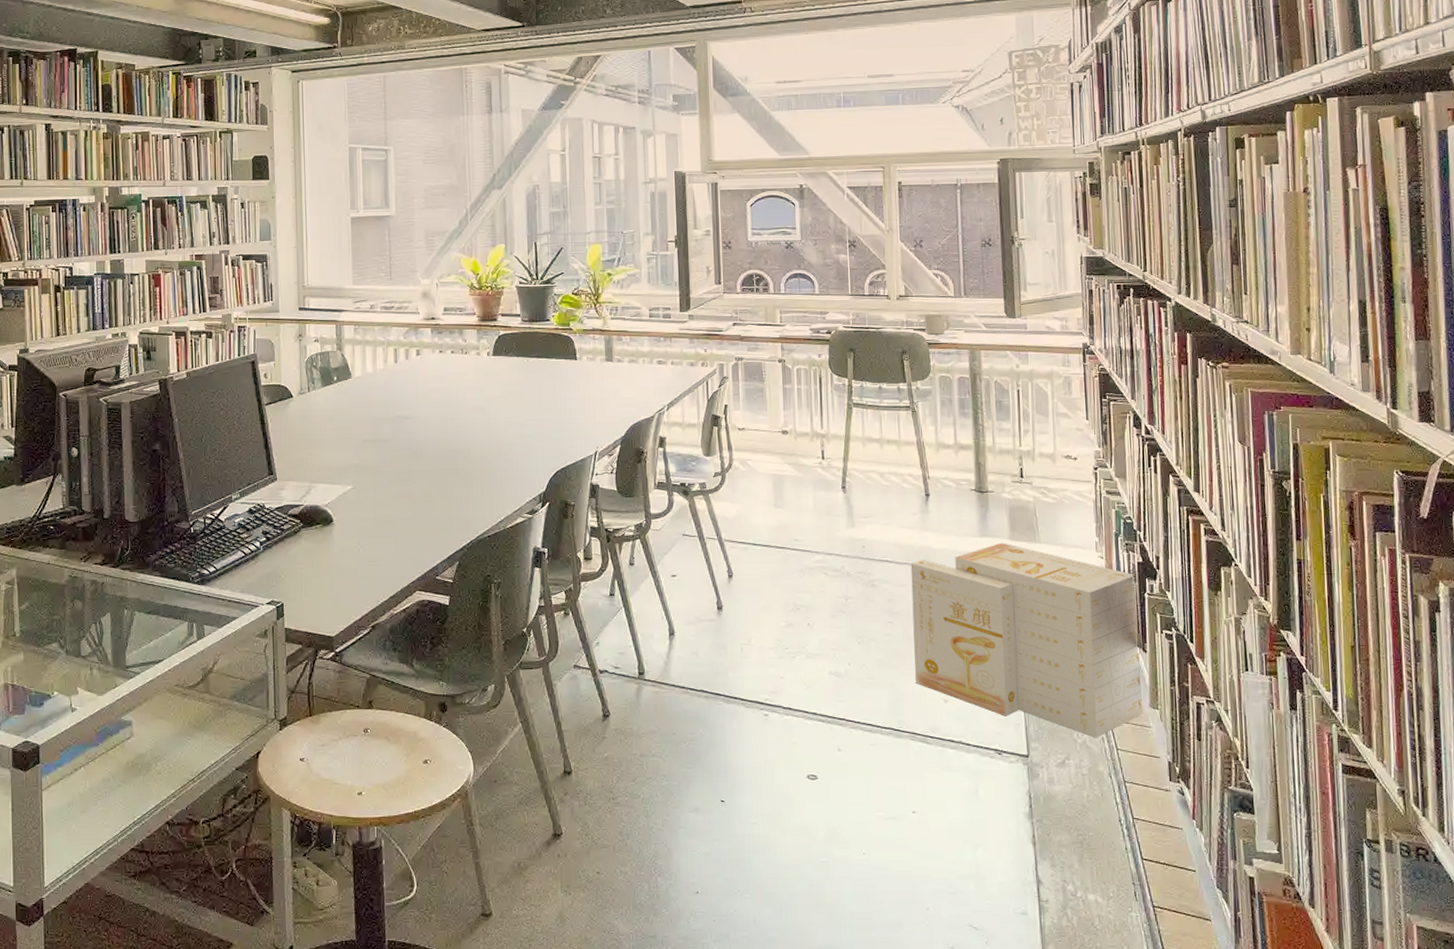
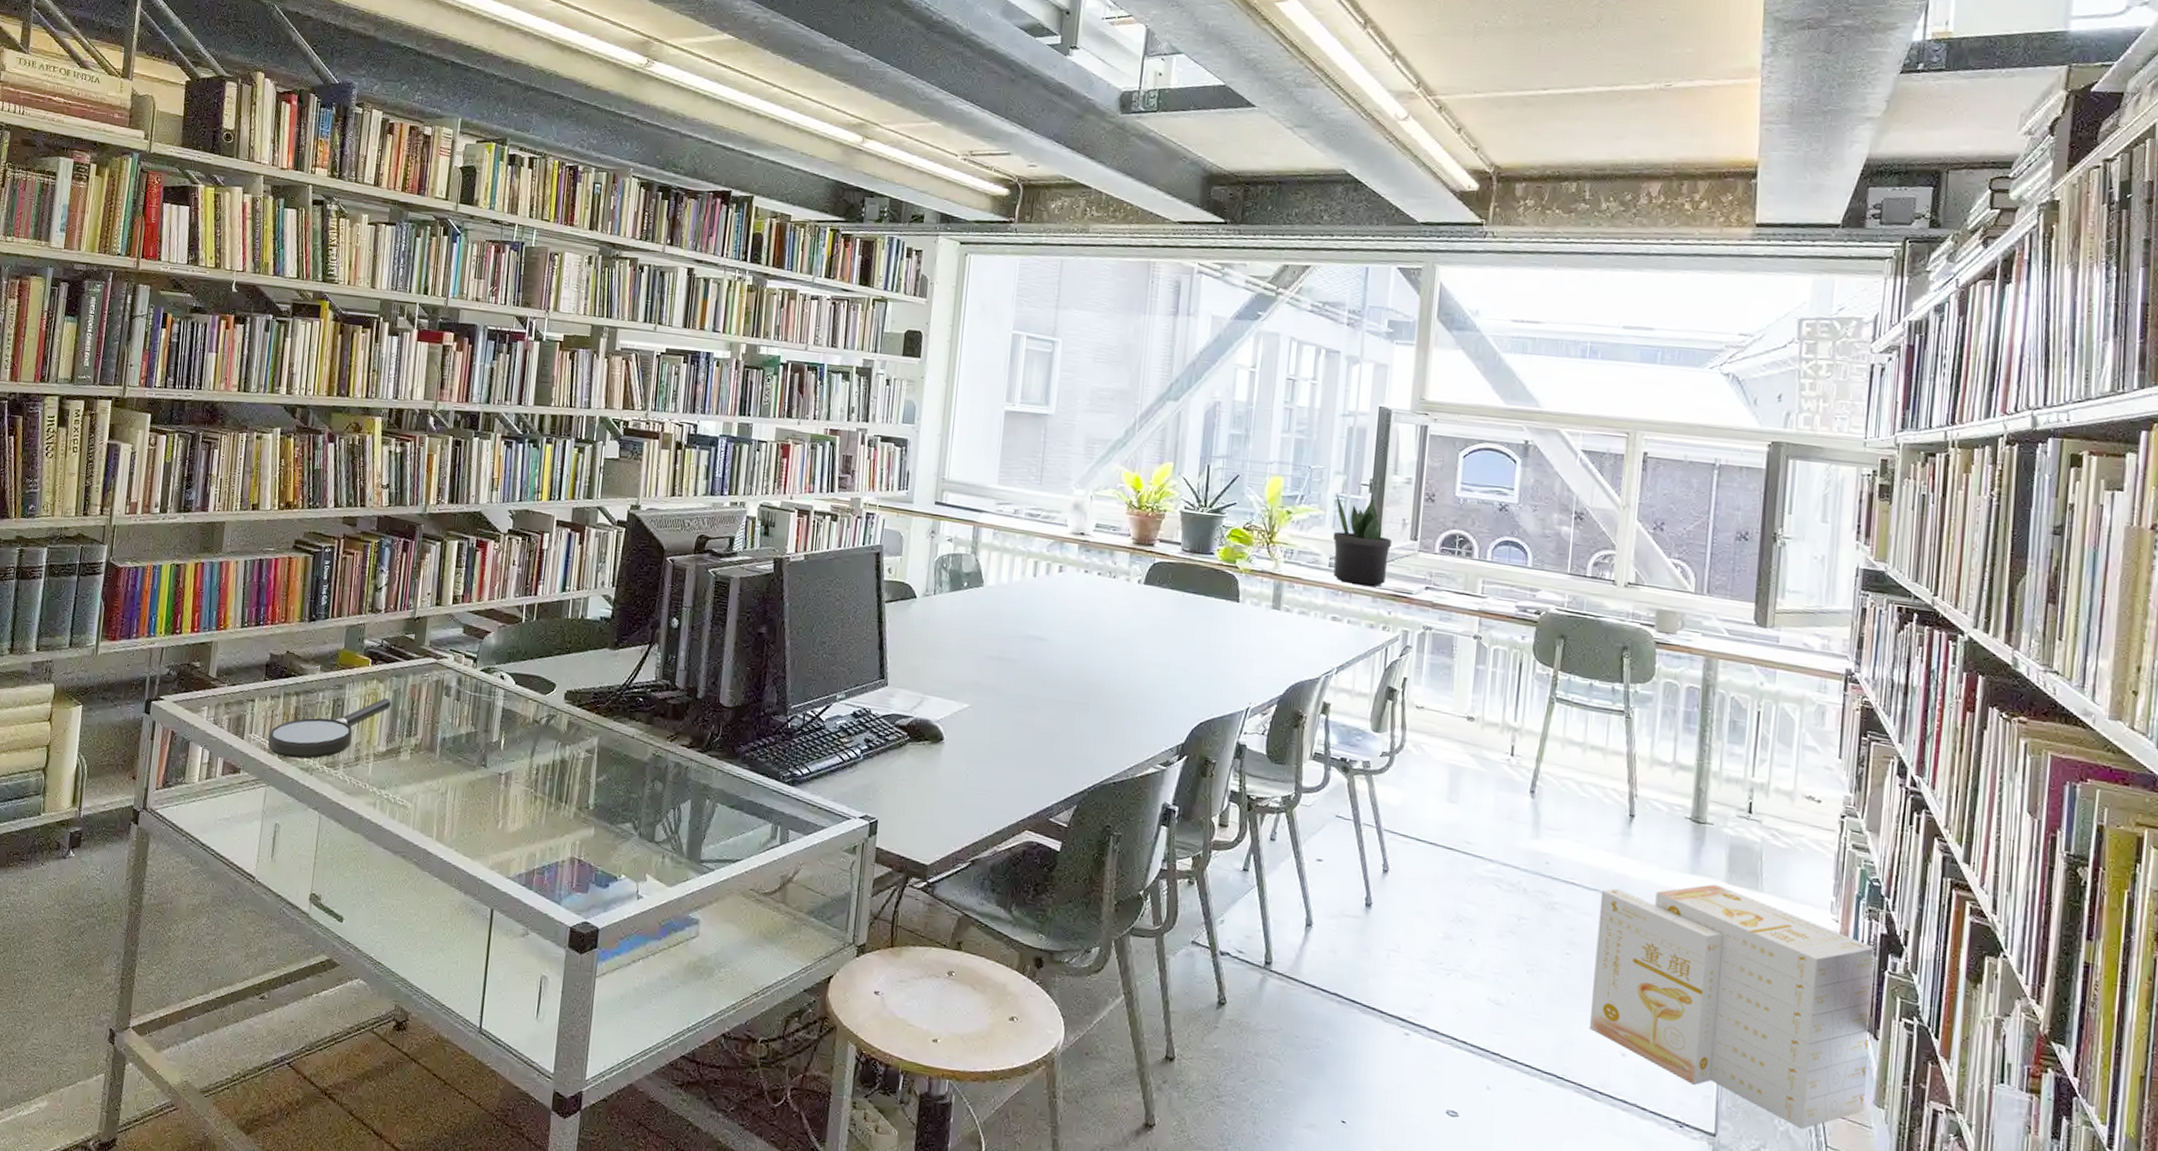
planter: none [648,252,700,329] -> present [1332,494,1392,586]

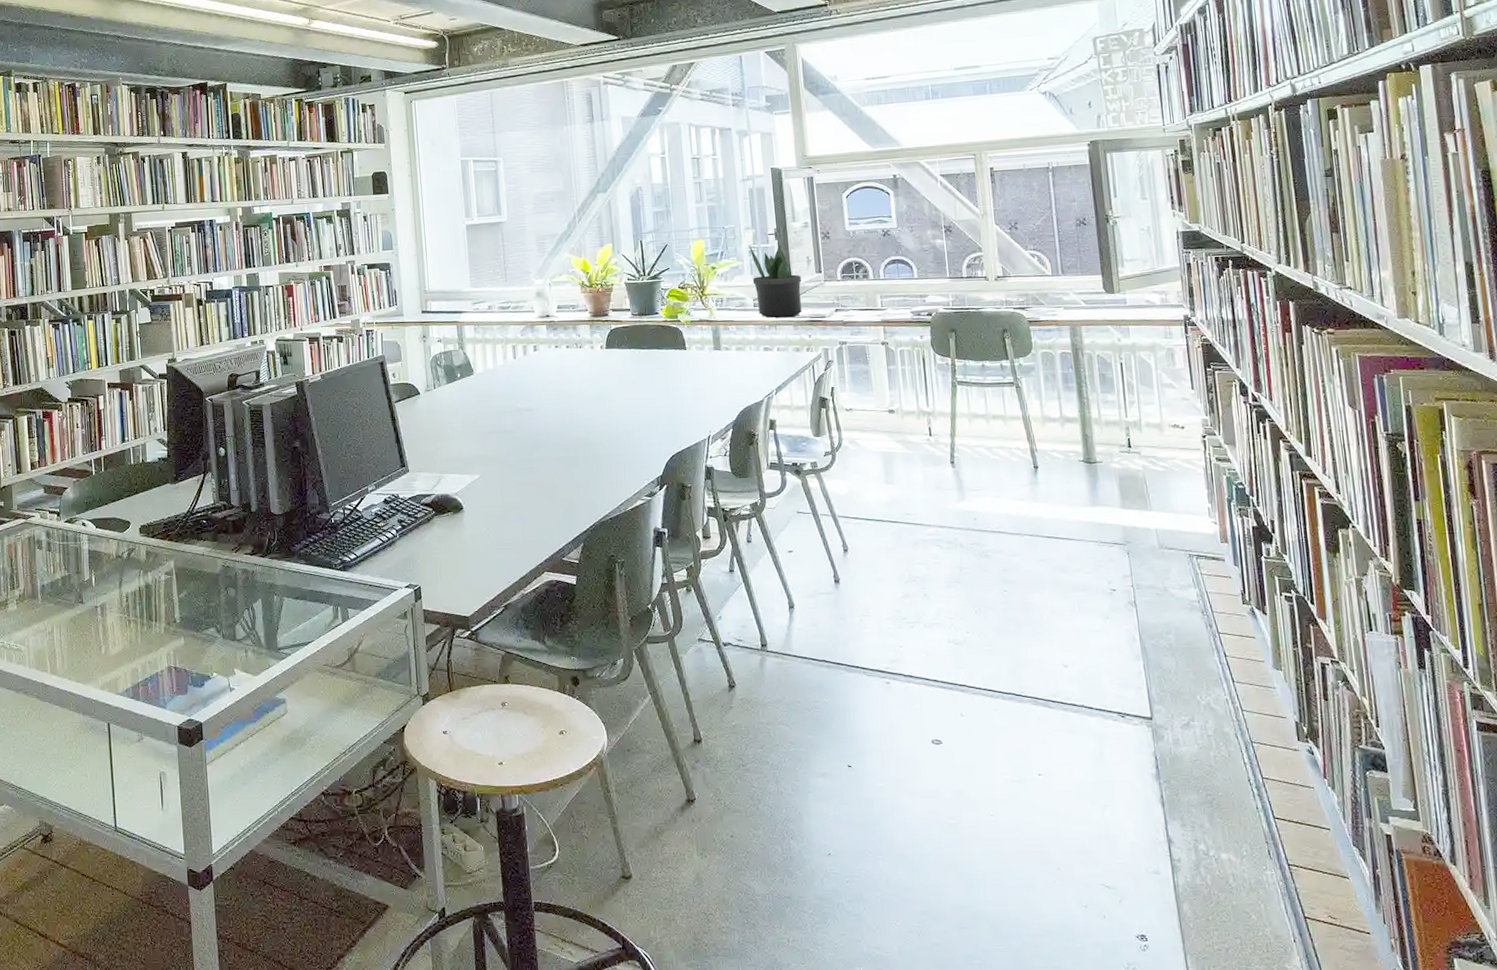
product box: present [1589,884,1876,1129] -> none [1023,511,1266,700]
mug: present [1654,609,1686,635] -> none [1024,293,1050,313]

